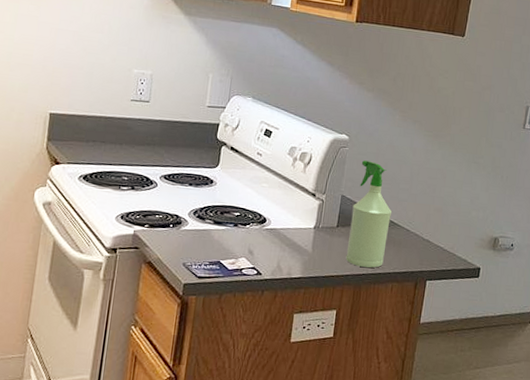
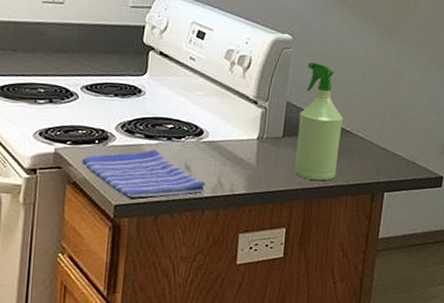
dish towel: none [157,235,266,278] -> present [82,150,206,198]

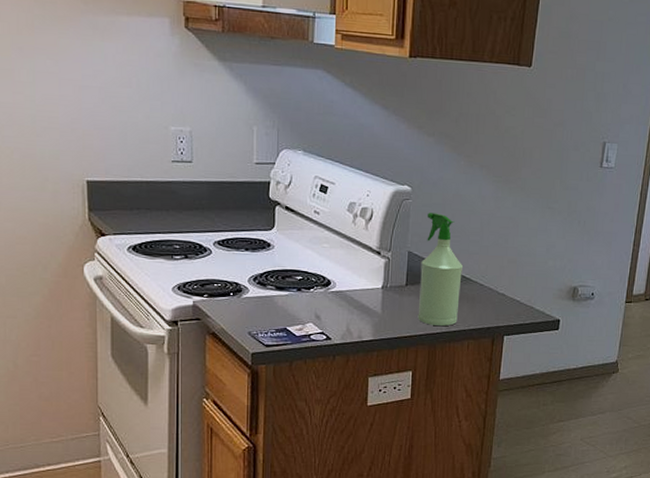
dish towel: present [82,150,206,198] -> none [219,300,335,346]

